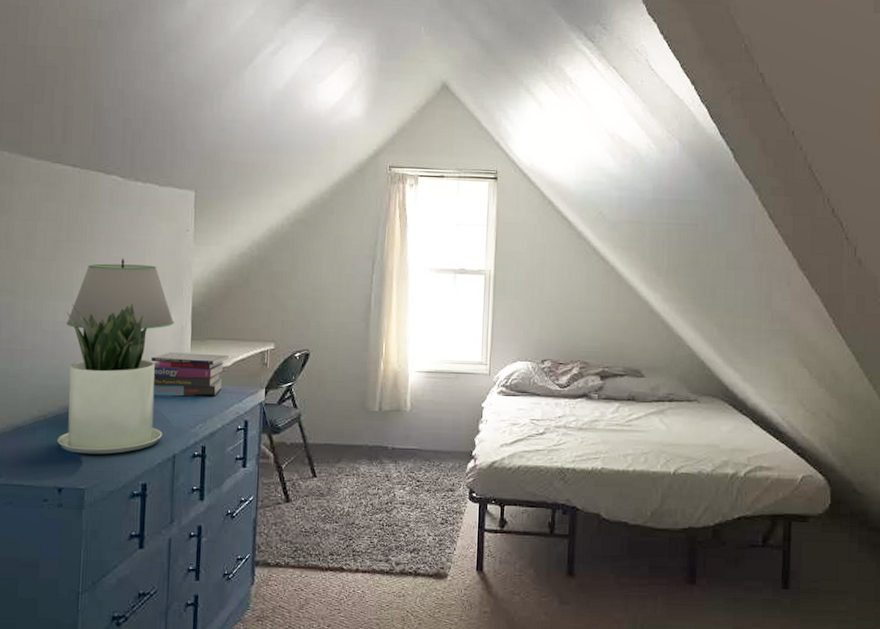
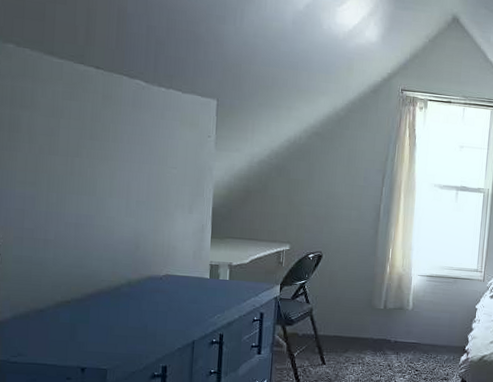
planter: present [57,303,163,455] -> none [80,199,183,339]
table lamp: present [66,258,174,329] -> none [89,159,195,226]
books: present [151,352,230,397] -> none [173,248,247,290]

